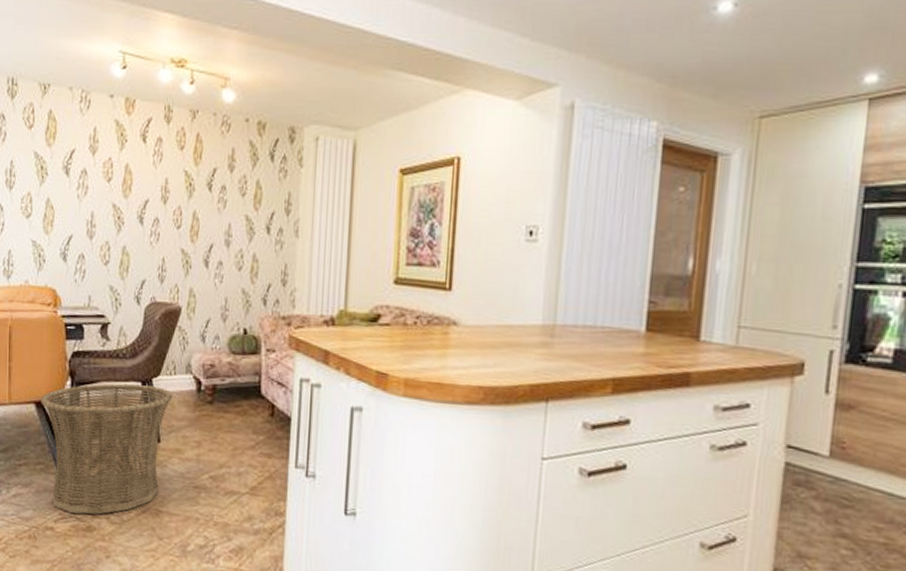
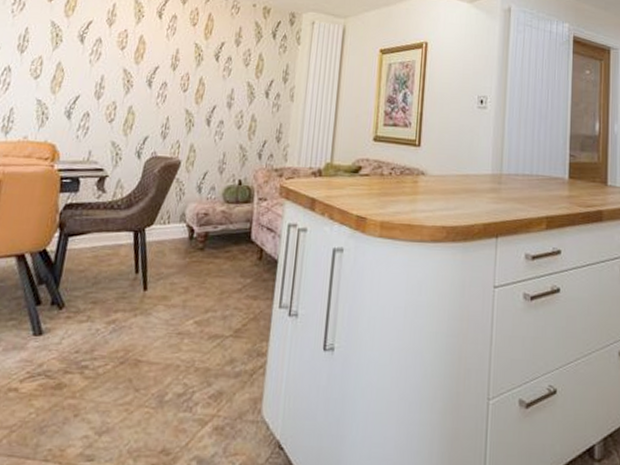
basket: present [41,383,173,515] -> none [21,233,165,371]

